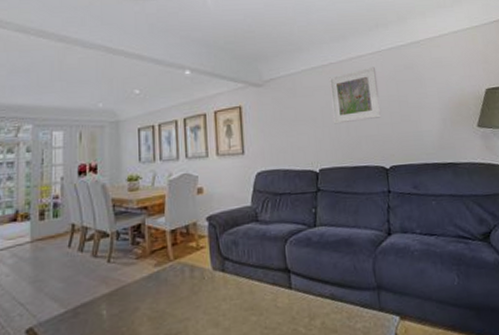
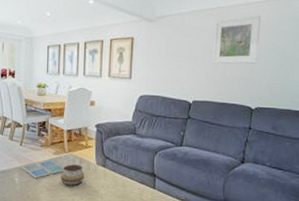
drink coaster: none [110,276,171,306] -> present [21,161,64,179]
decorative bowl: none [166,275,198,308] -> present [61,164,84,186]

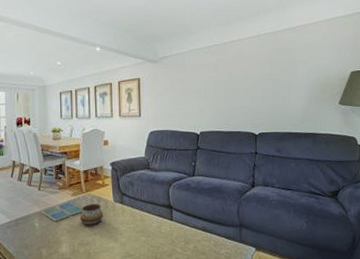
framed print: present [212,15,262,64] -> none [212,49,256,96]

